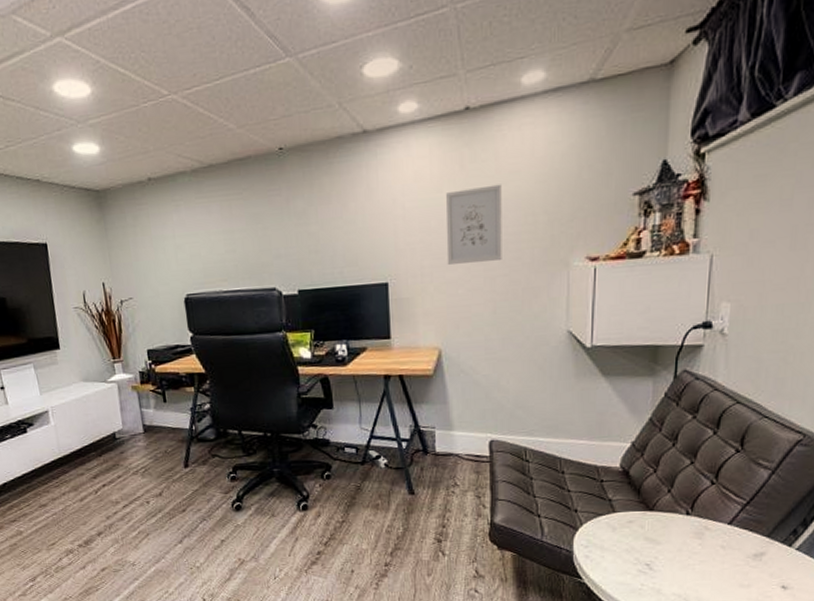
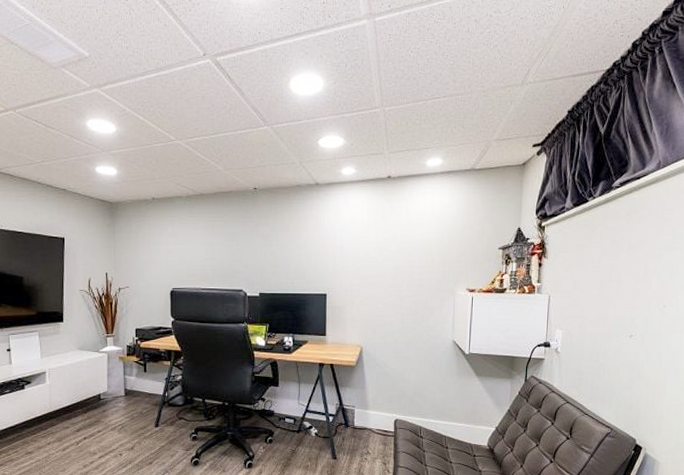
wall art: present [446,184,502,265] -> none [370,231,410,285]

